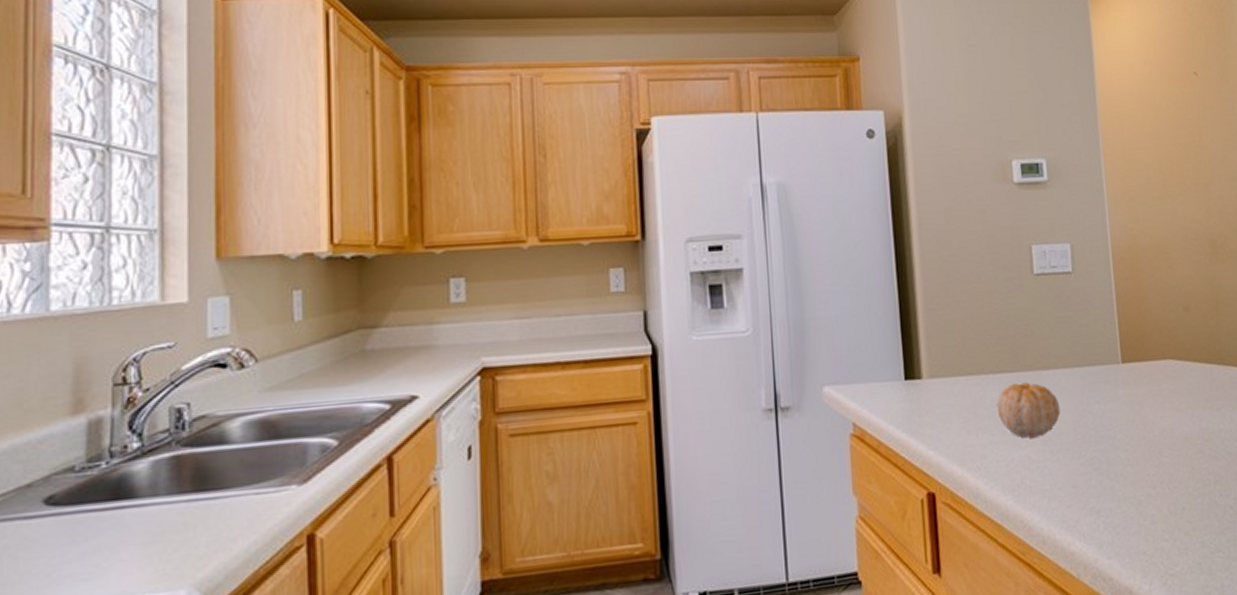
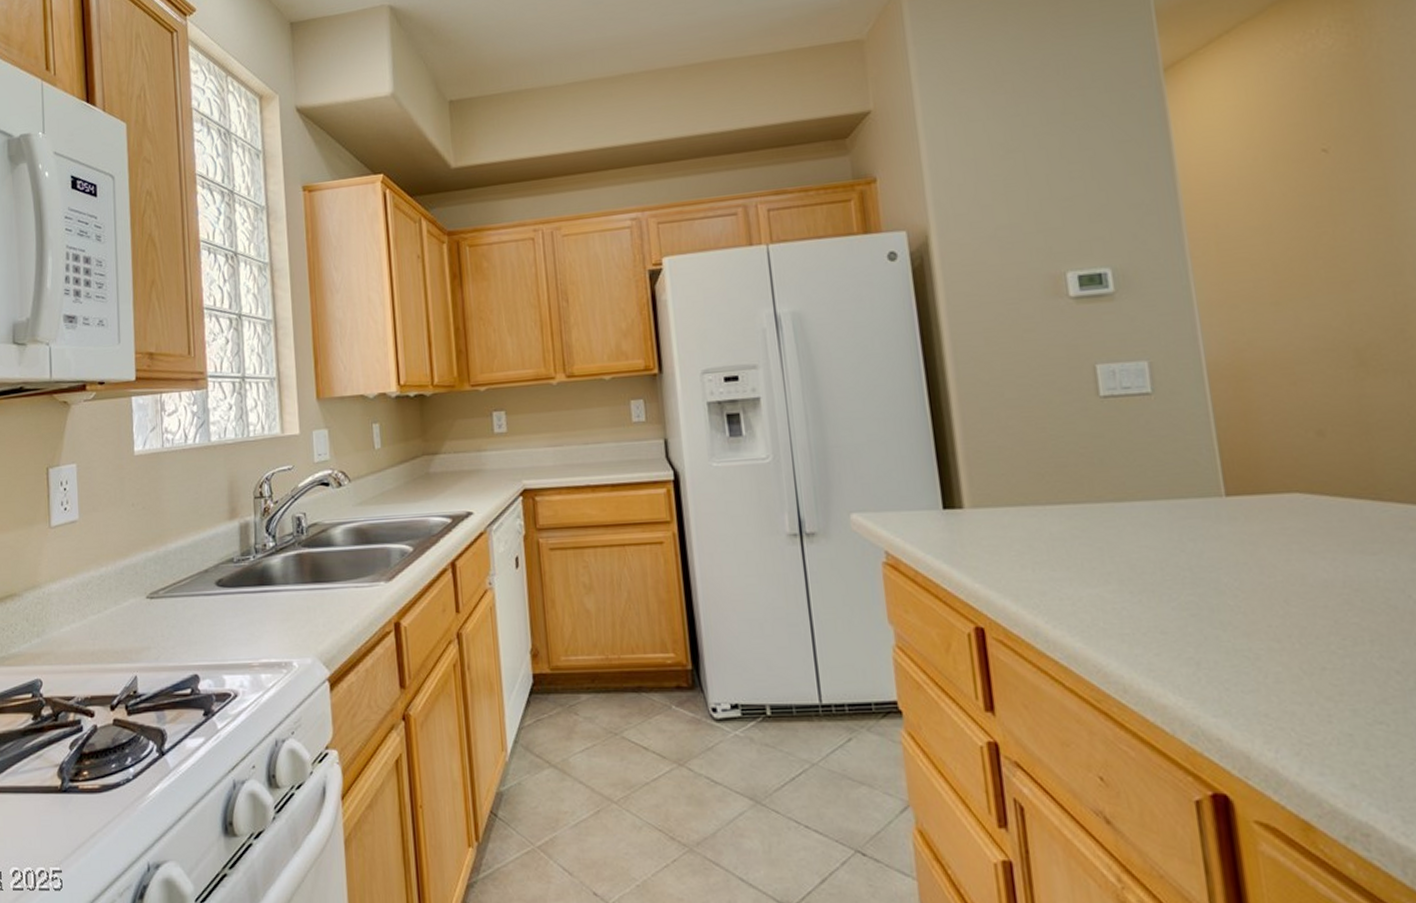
fruit: present [996,382,1061,438] -> none [1057,515,1142,576]

